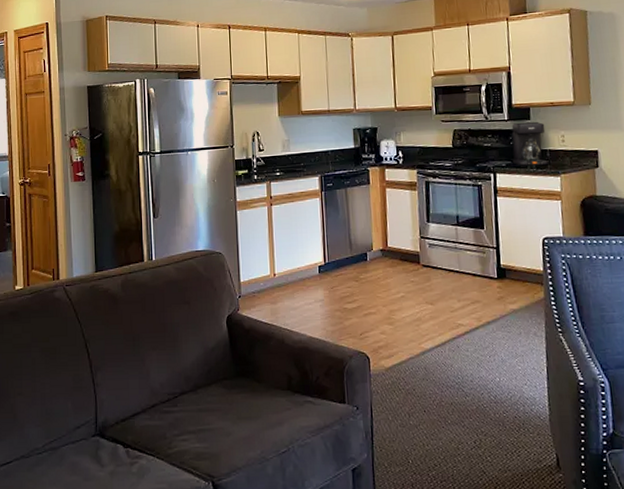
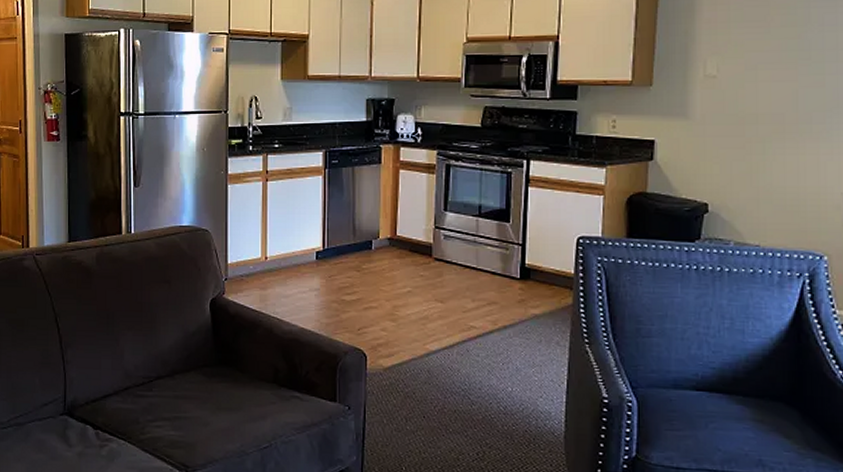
coffee maker: present [511,122,549,166] -> none [551,102,594,154]

